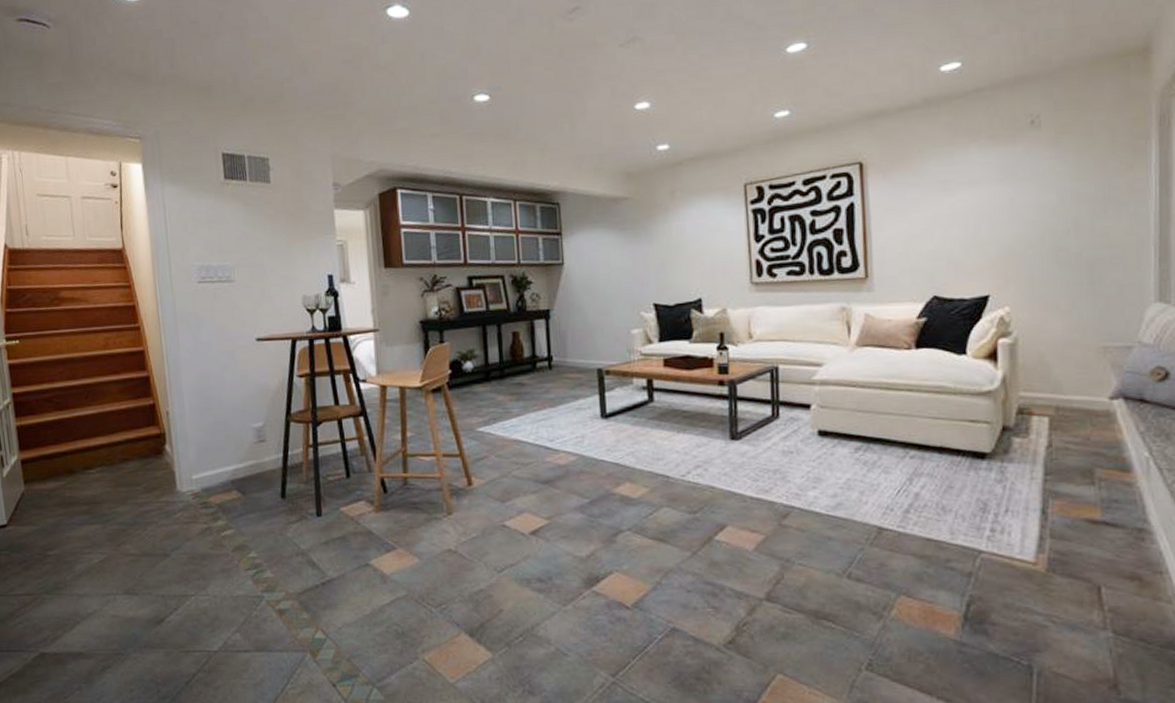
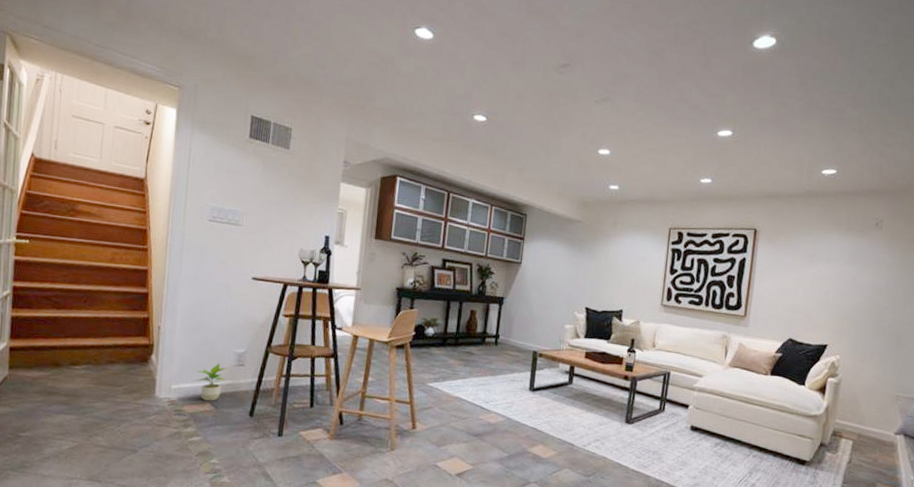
potted plant: none [216,442,249,487] -> present [195,363,228,401]

